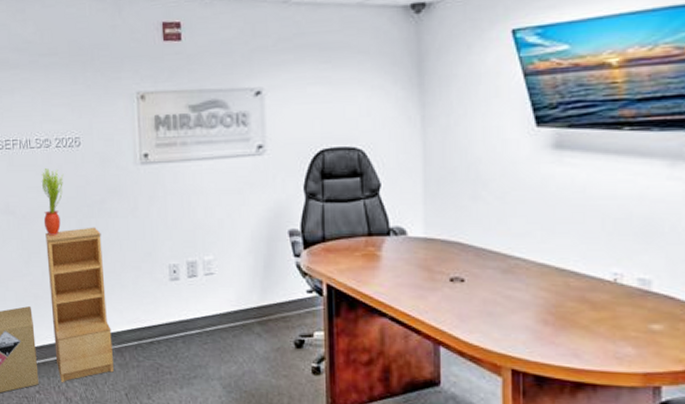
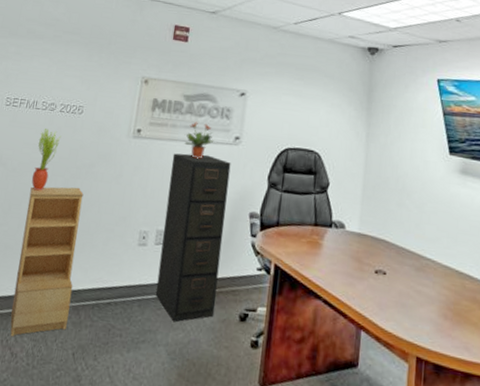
filing cabinet: none [189,171,266,356] -> present [155,153,231,323]
potted plant: none [199,134,233,177] -> present [184,121,214,159]

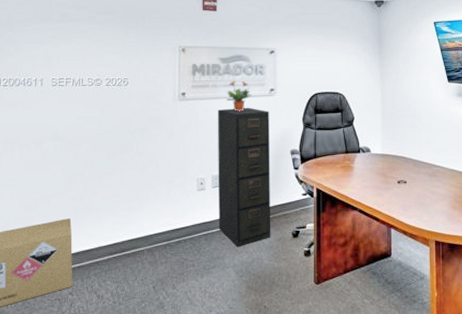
bookshelf: present [10,186,84,337] -> none [90,149,144,283]
potted plant: present [31,129,62,191] -> none [89,102,111,158]

